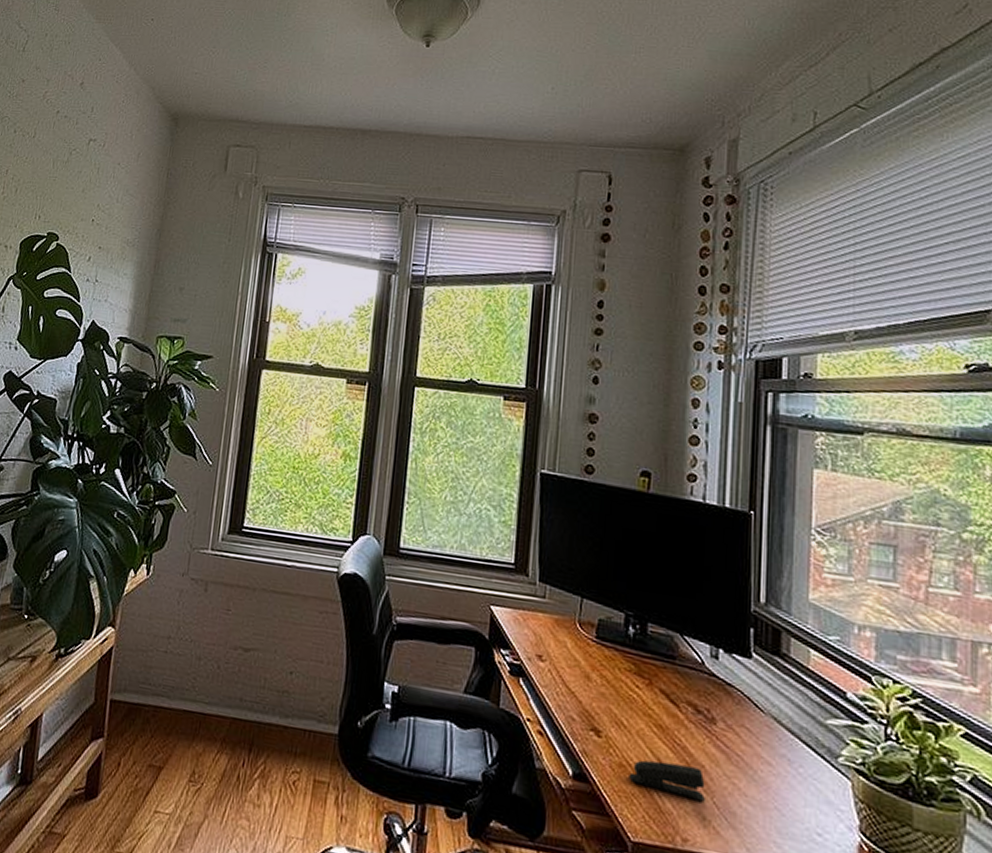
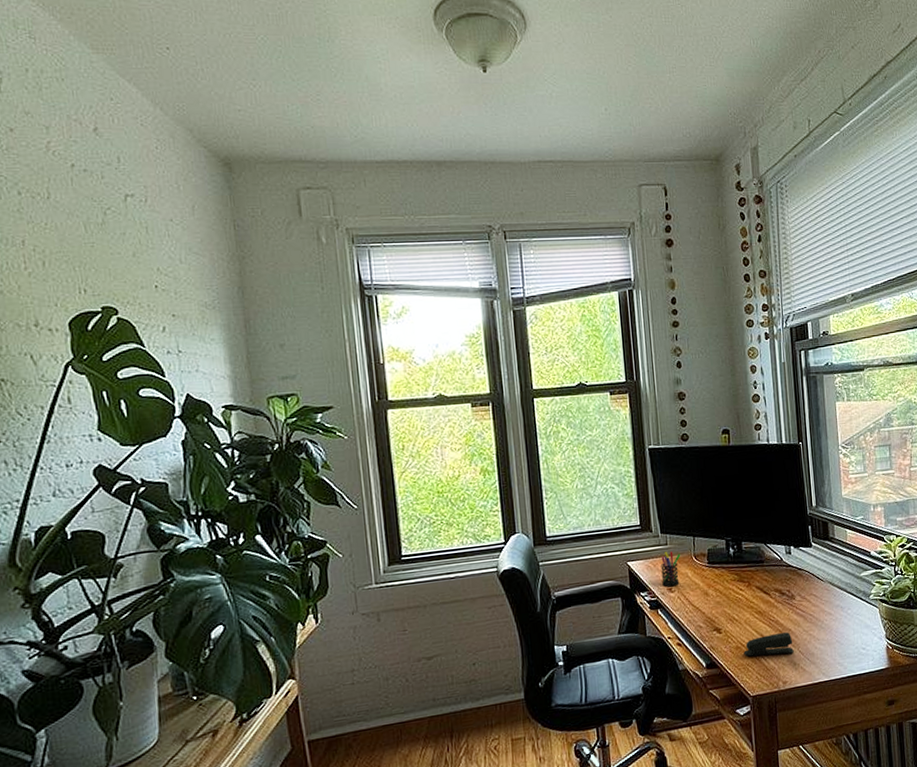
pen holder: none [531,605,561,655] -> present [661,551,681,587]

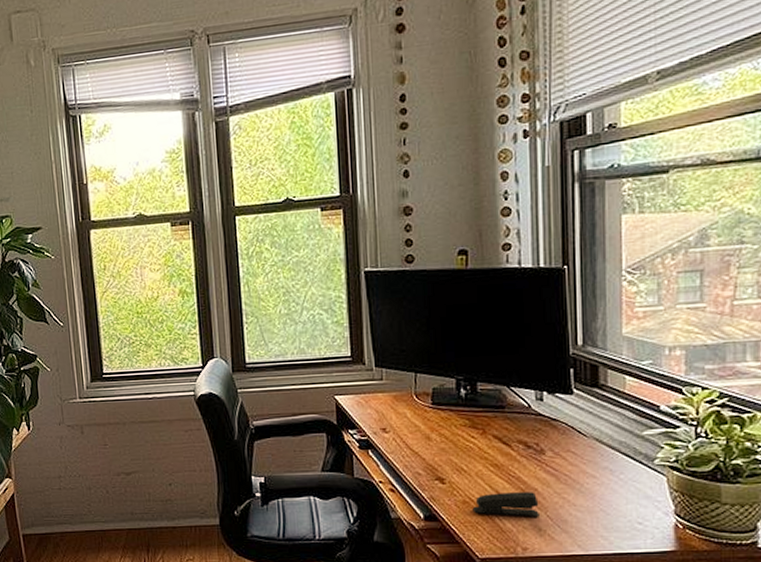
pen holder: present [661,551,681,587] -> none [374,386,399,427]

